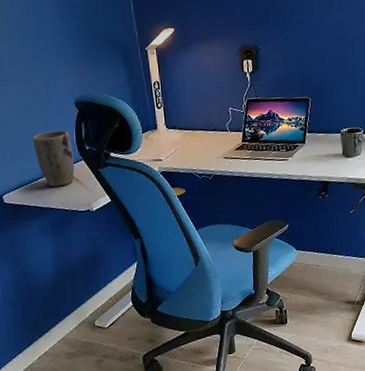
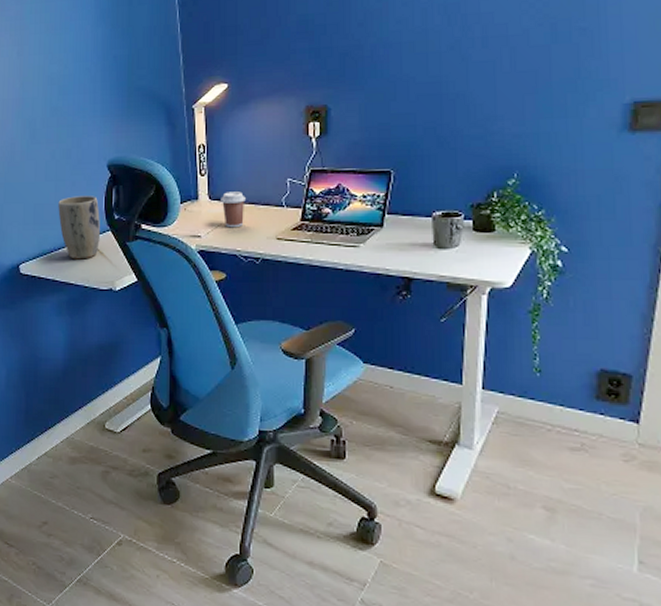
coffee cup: none [176,120,197,151] -> present [221,192,246,228]

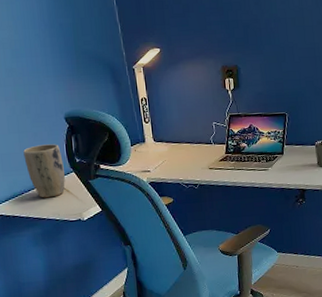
coffee cup: present [221,192,246,228] -> none [163,134,183,163]

